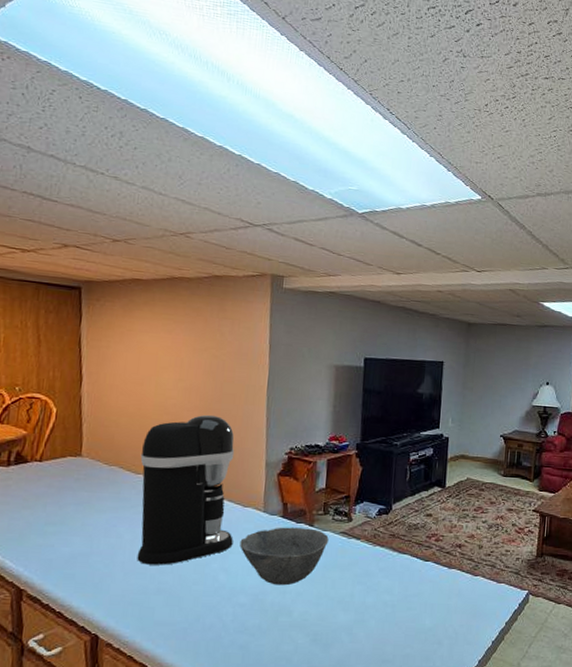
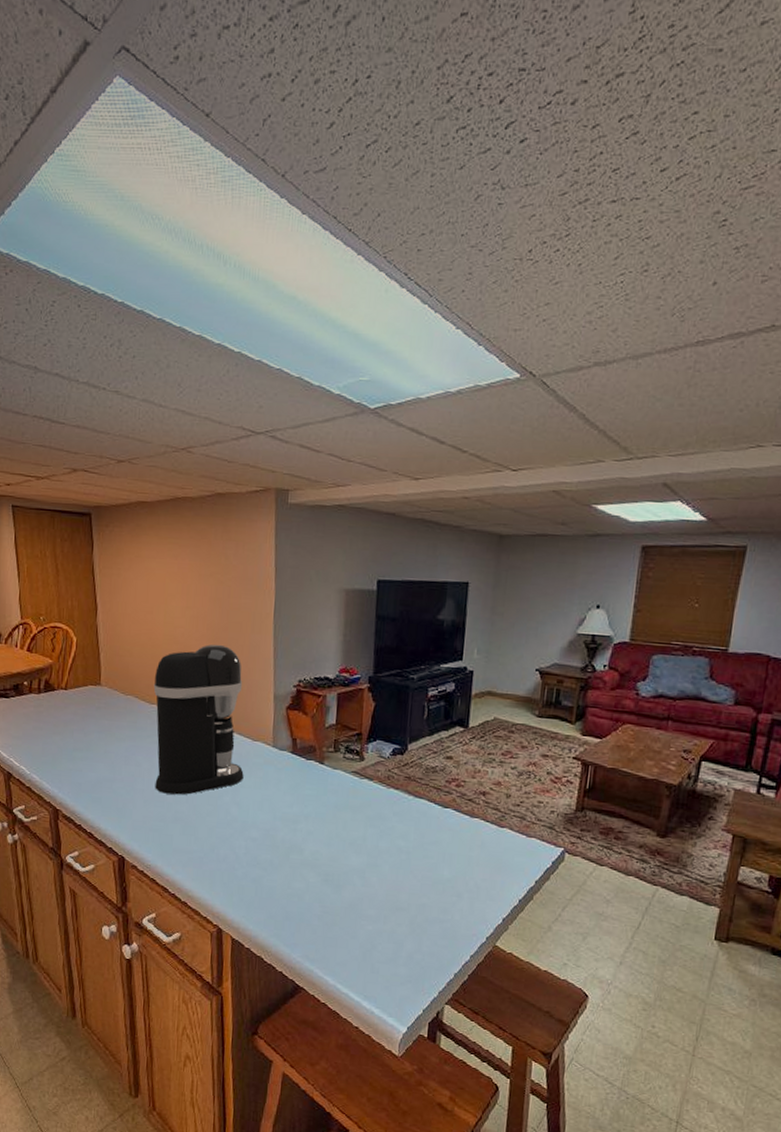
bowl: present [239,527,329,586] -> none [250,763,340,823]

